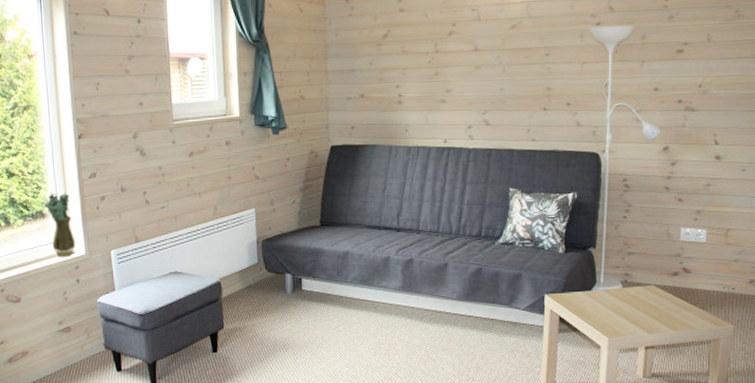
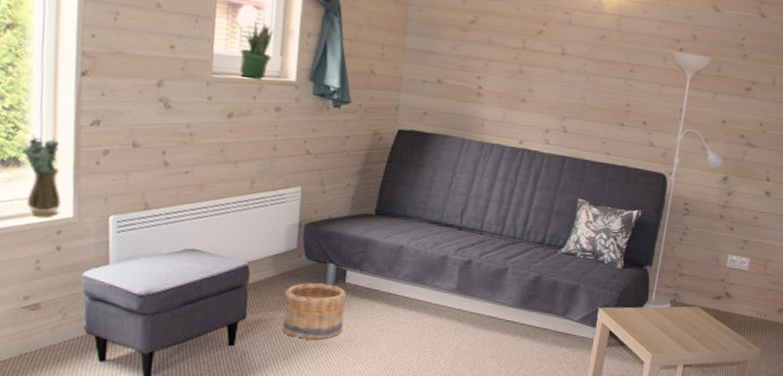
planter: none [193,70,218,121] -> present [239,21,273,80]
basket: none [252,292,305,343] -> present [283,283,347,340]

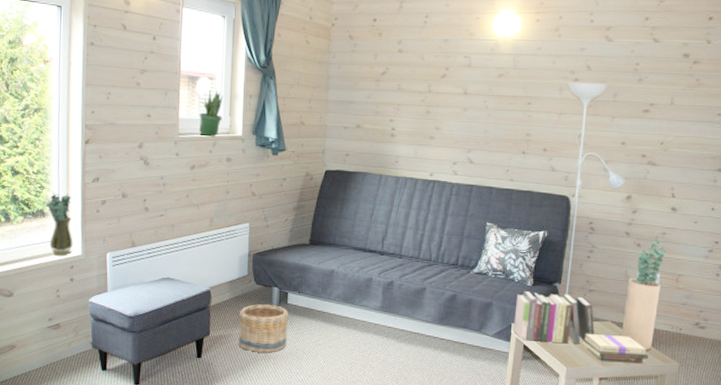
books: none [600,272,683,330] -> present [514,290,595,344]
books: none [670,319,733,350] -> present [583,333,648,364]
vase: none [707,219,757,337] -> present [621,235,666,351]

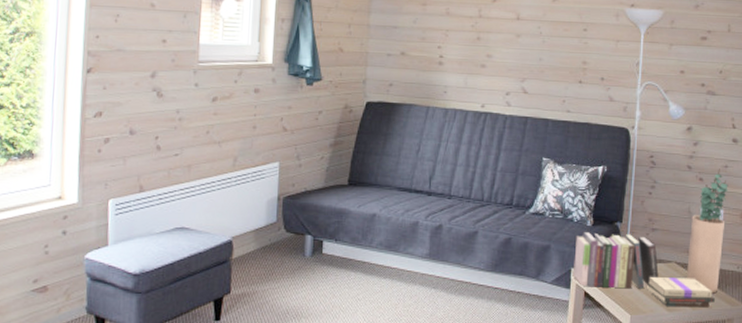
vase: present [46,192,73,257] -> none [36,129,68,206]
planter: present [198,89,223,137] -> none [222,12,252,65]
basket: present [239,304,289,353] -> none [265,255,324,312]

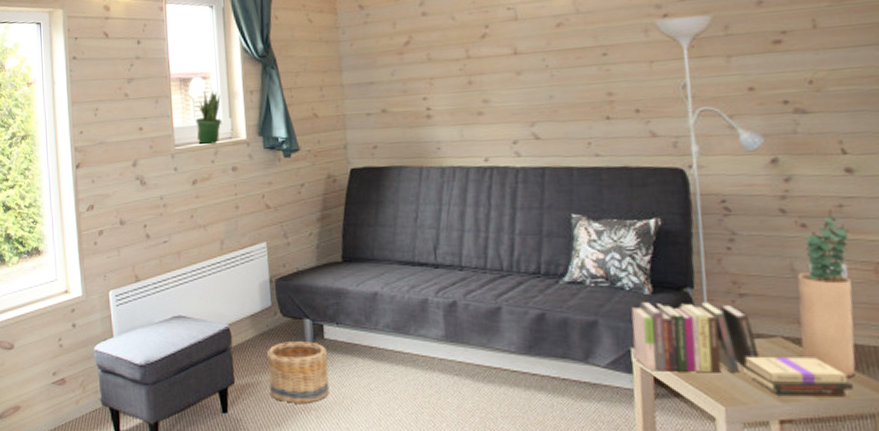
planter: none [222,12,252,65] -> present [195,90,222,145]
basket: none [265,255,324,312] -> present [266,341,330,403]

